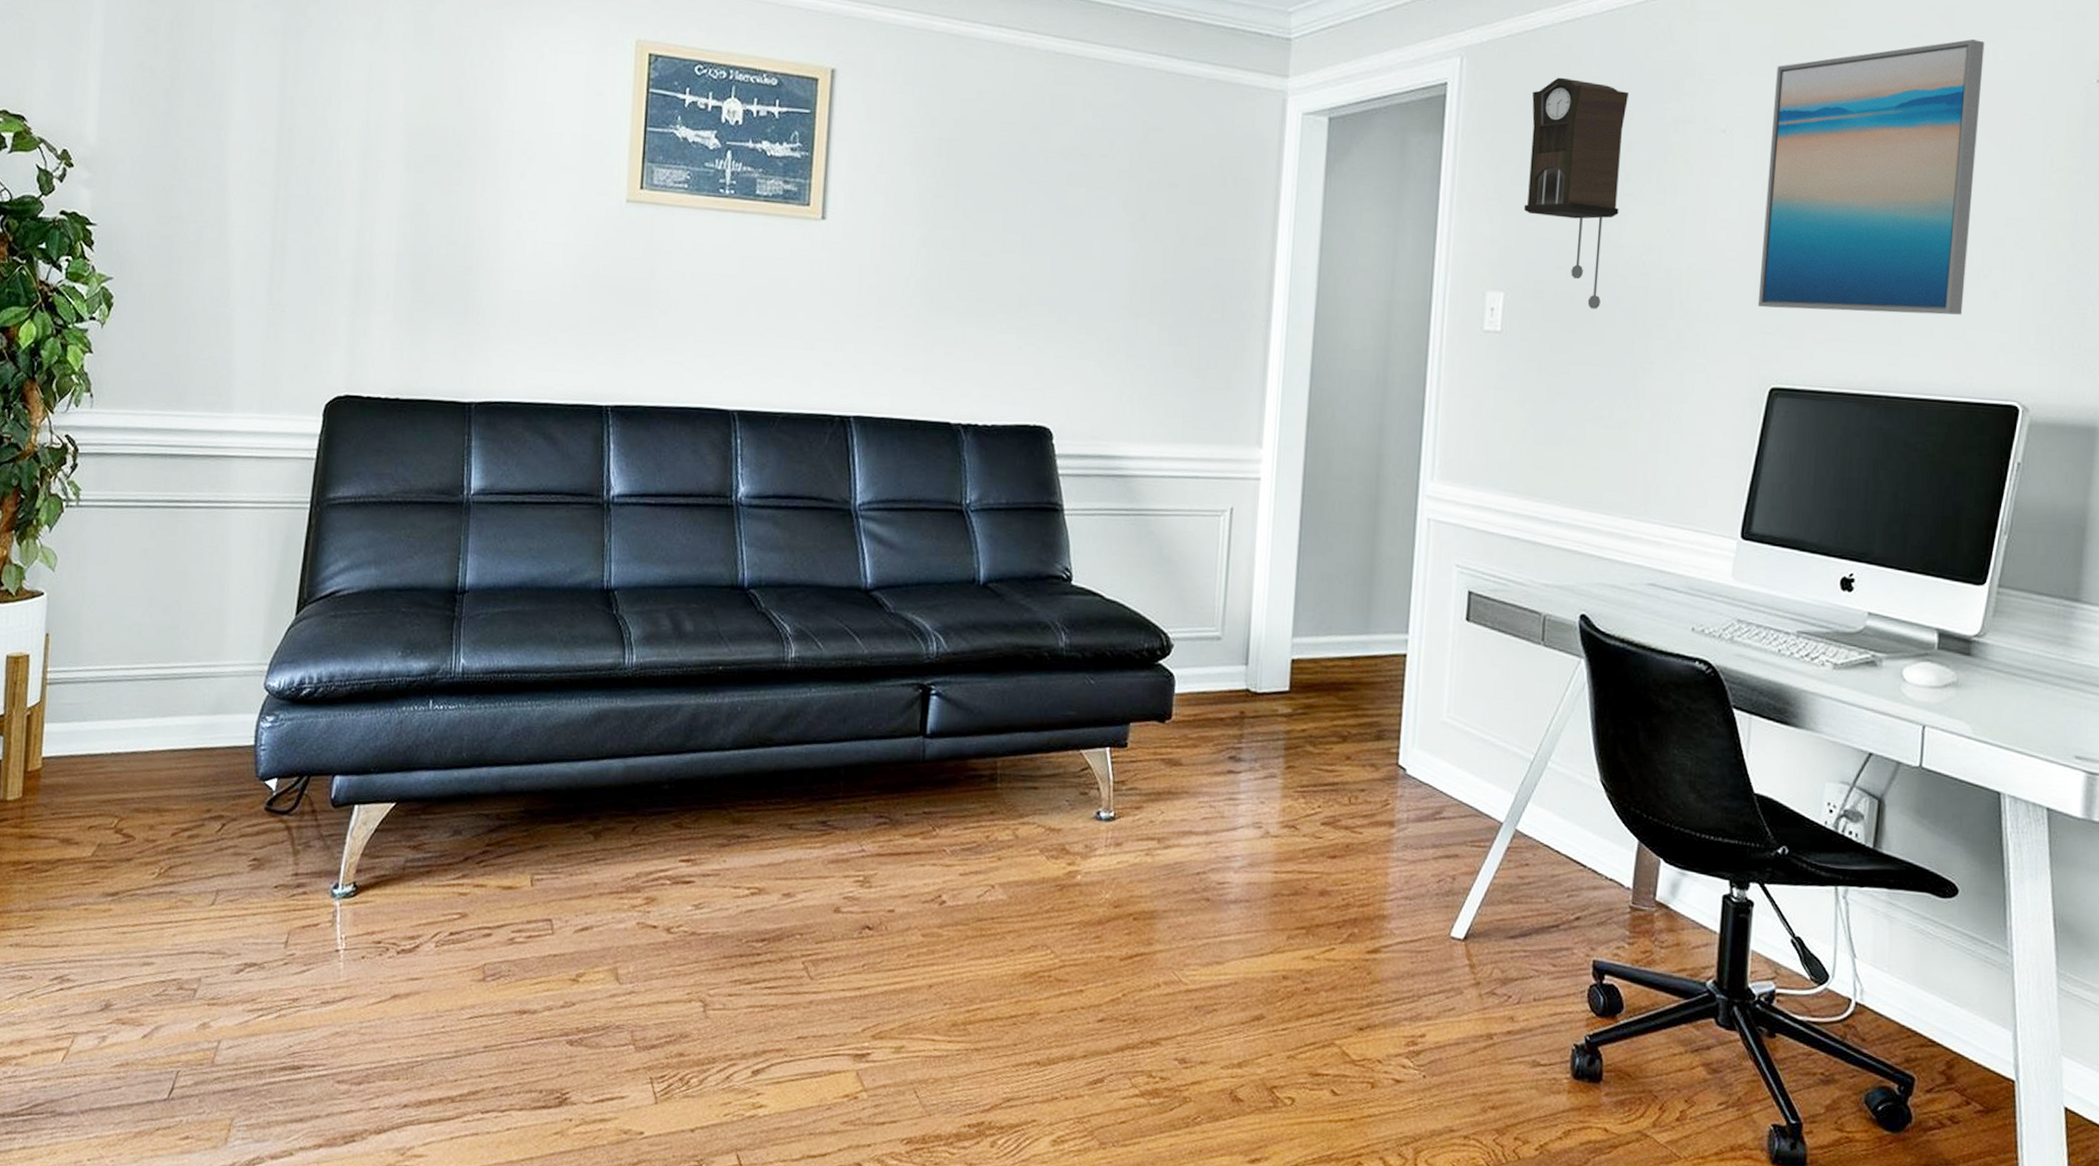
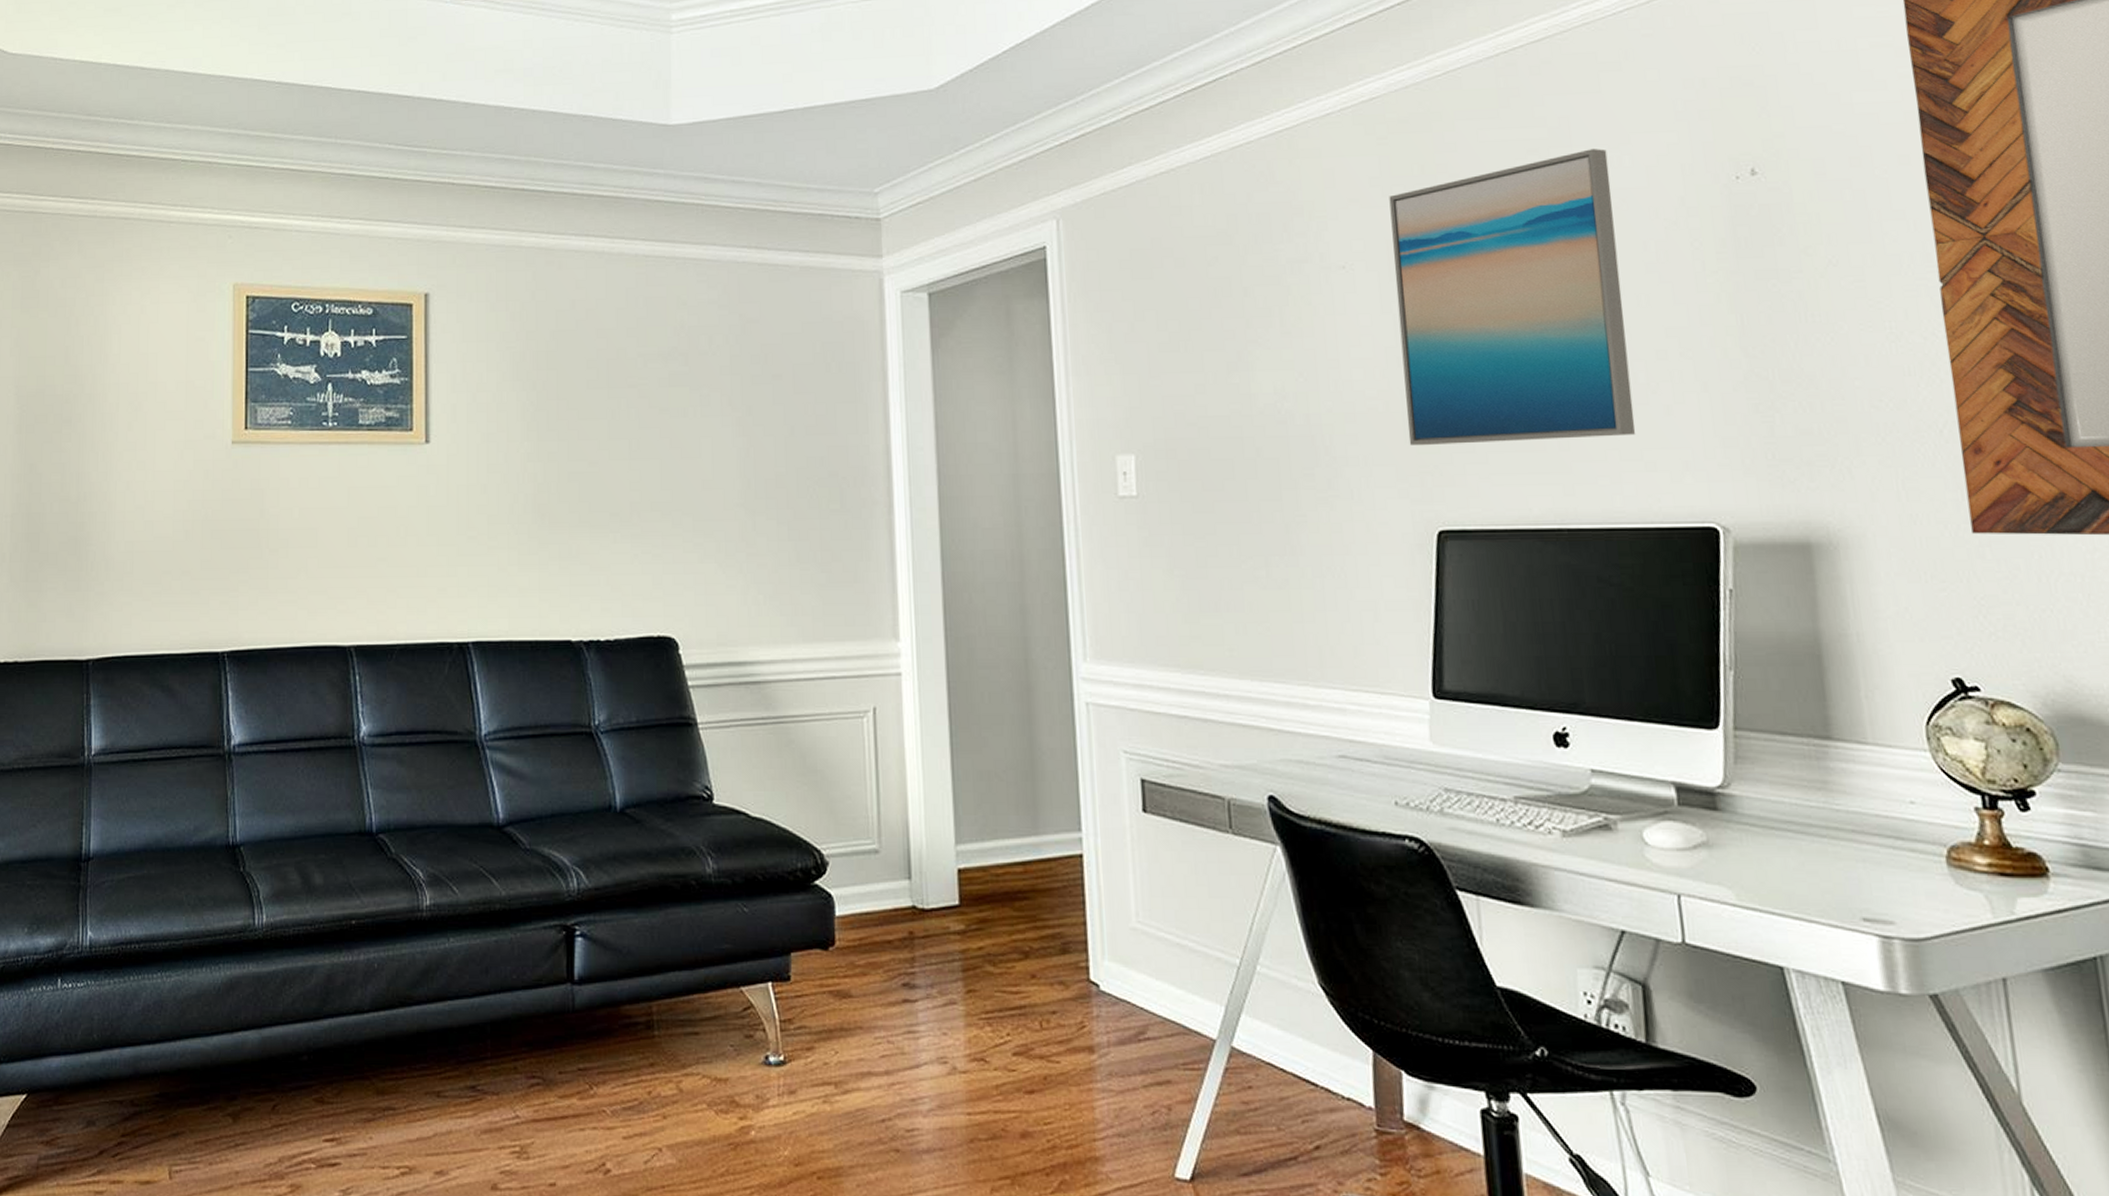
pendulum clock: present [1524,77,1629,309] -> none [1136,229,1245,464]

